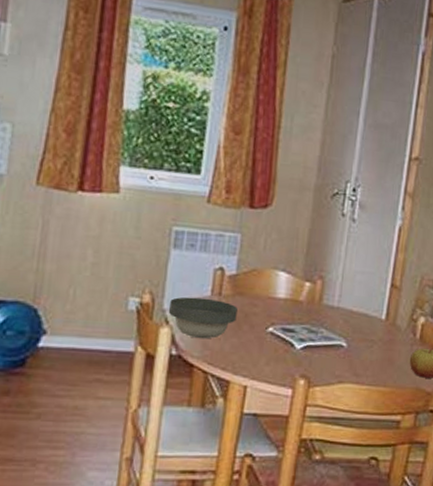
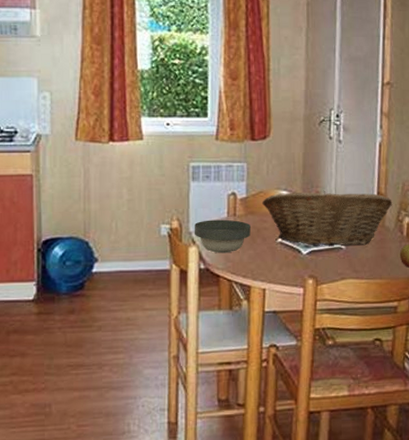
fruit basket: none [253,273,408,345] -> present [261,190,393,246]

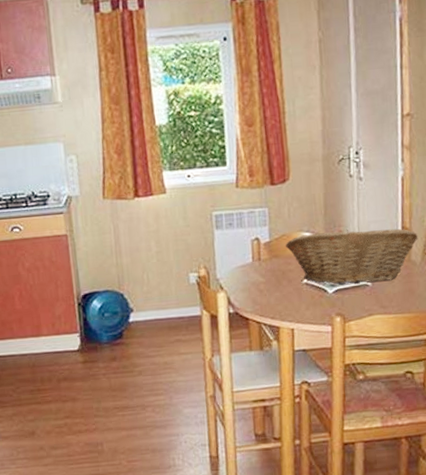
bowl: present [194,219,251,254] -> none [221,264,276,298]

